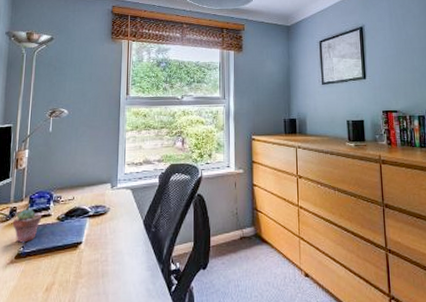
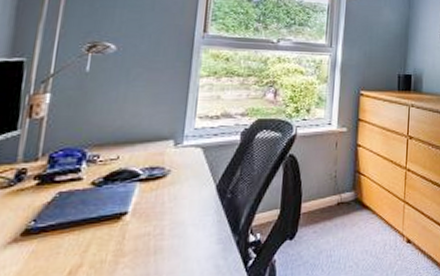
potted succulent: present [12,209,41,243] -> none [18,171,67,215]

